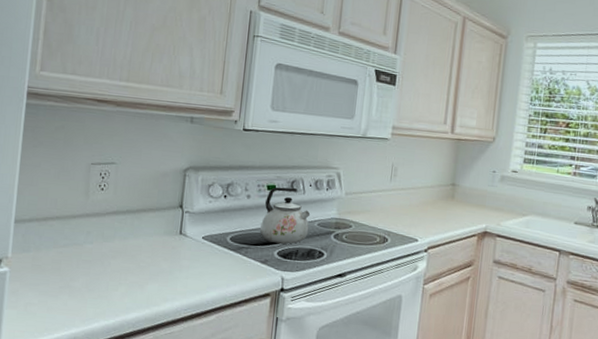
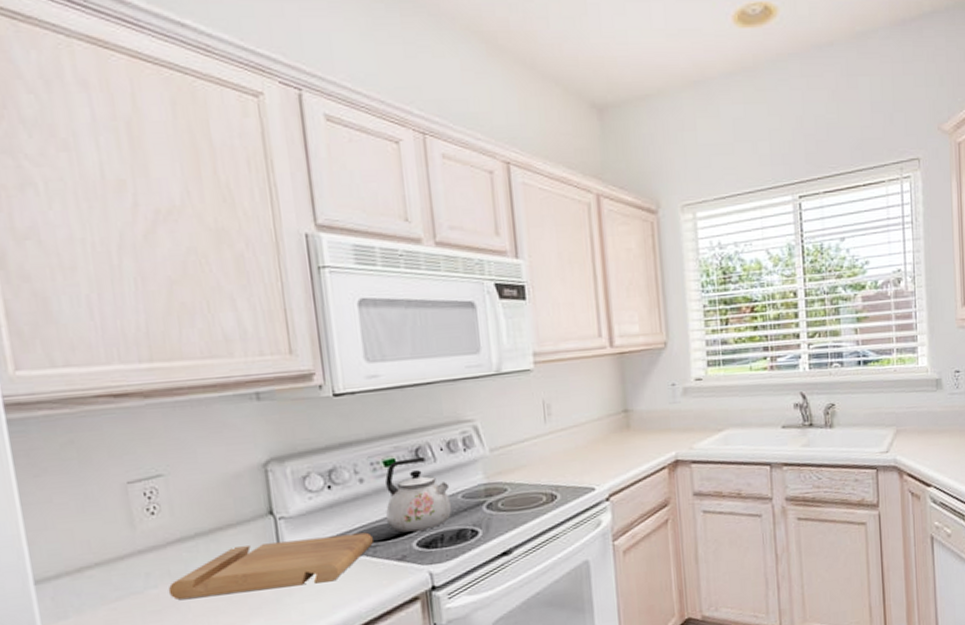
cutting board: none [99,226,247,268] -> present [168,532,373,600]

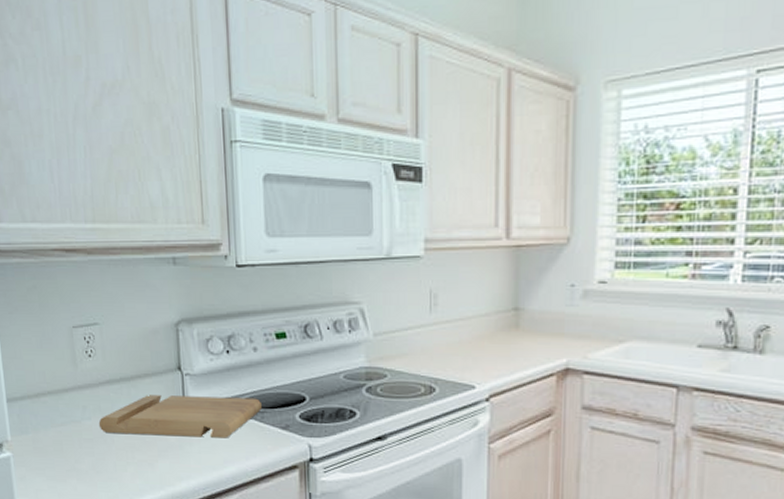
kettle: present [385,457,453,533] -> none [275,334,334,404]

